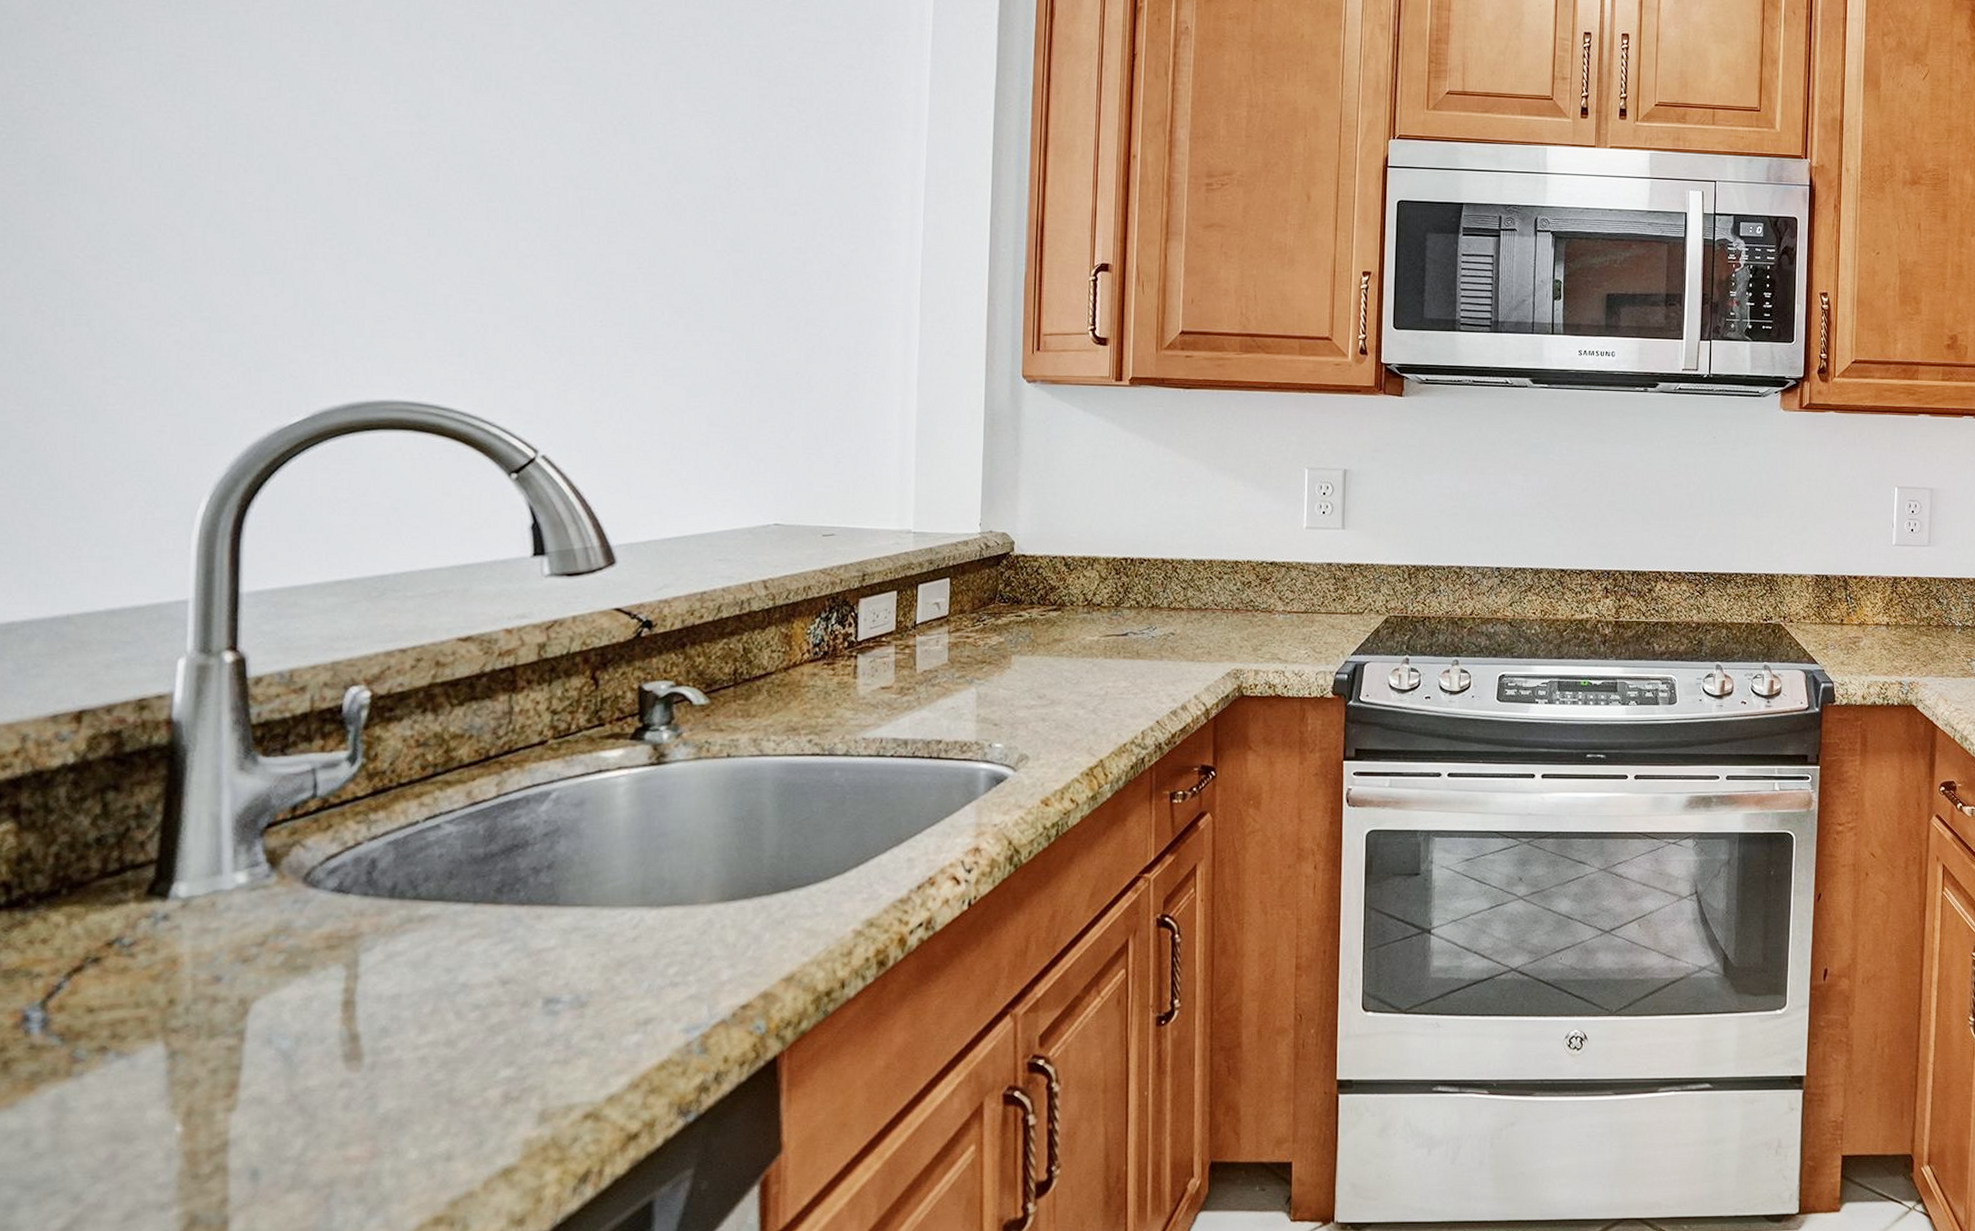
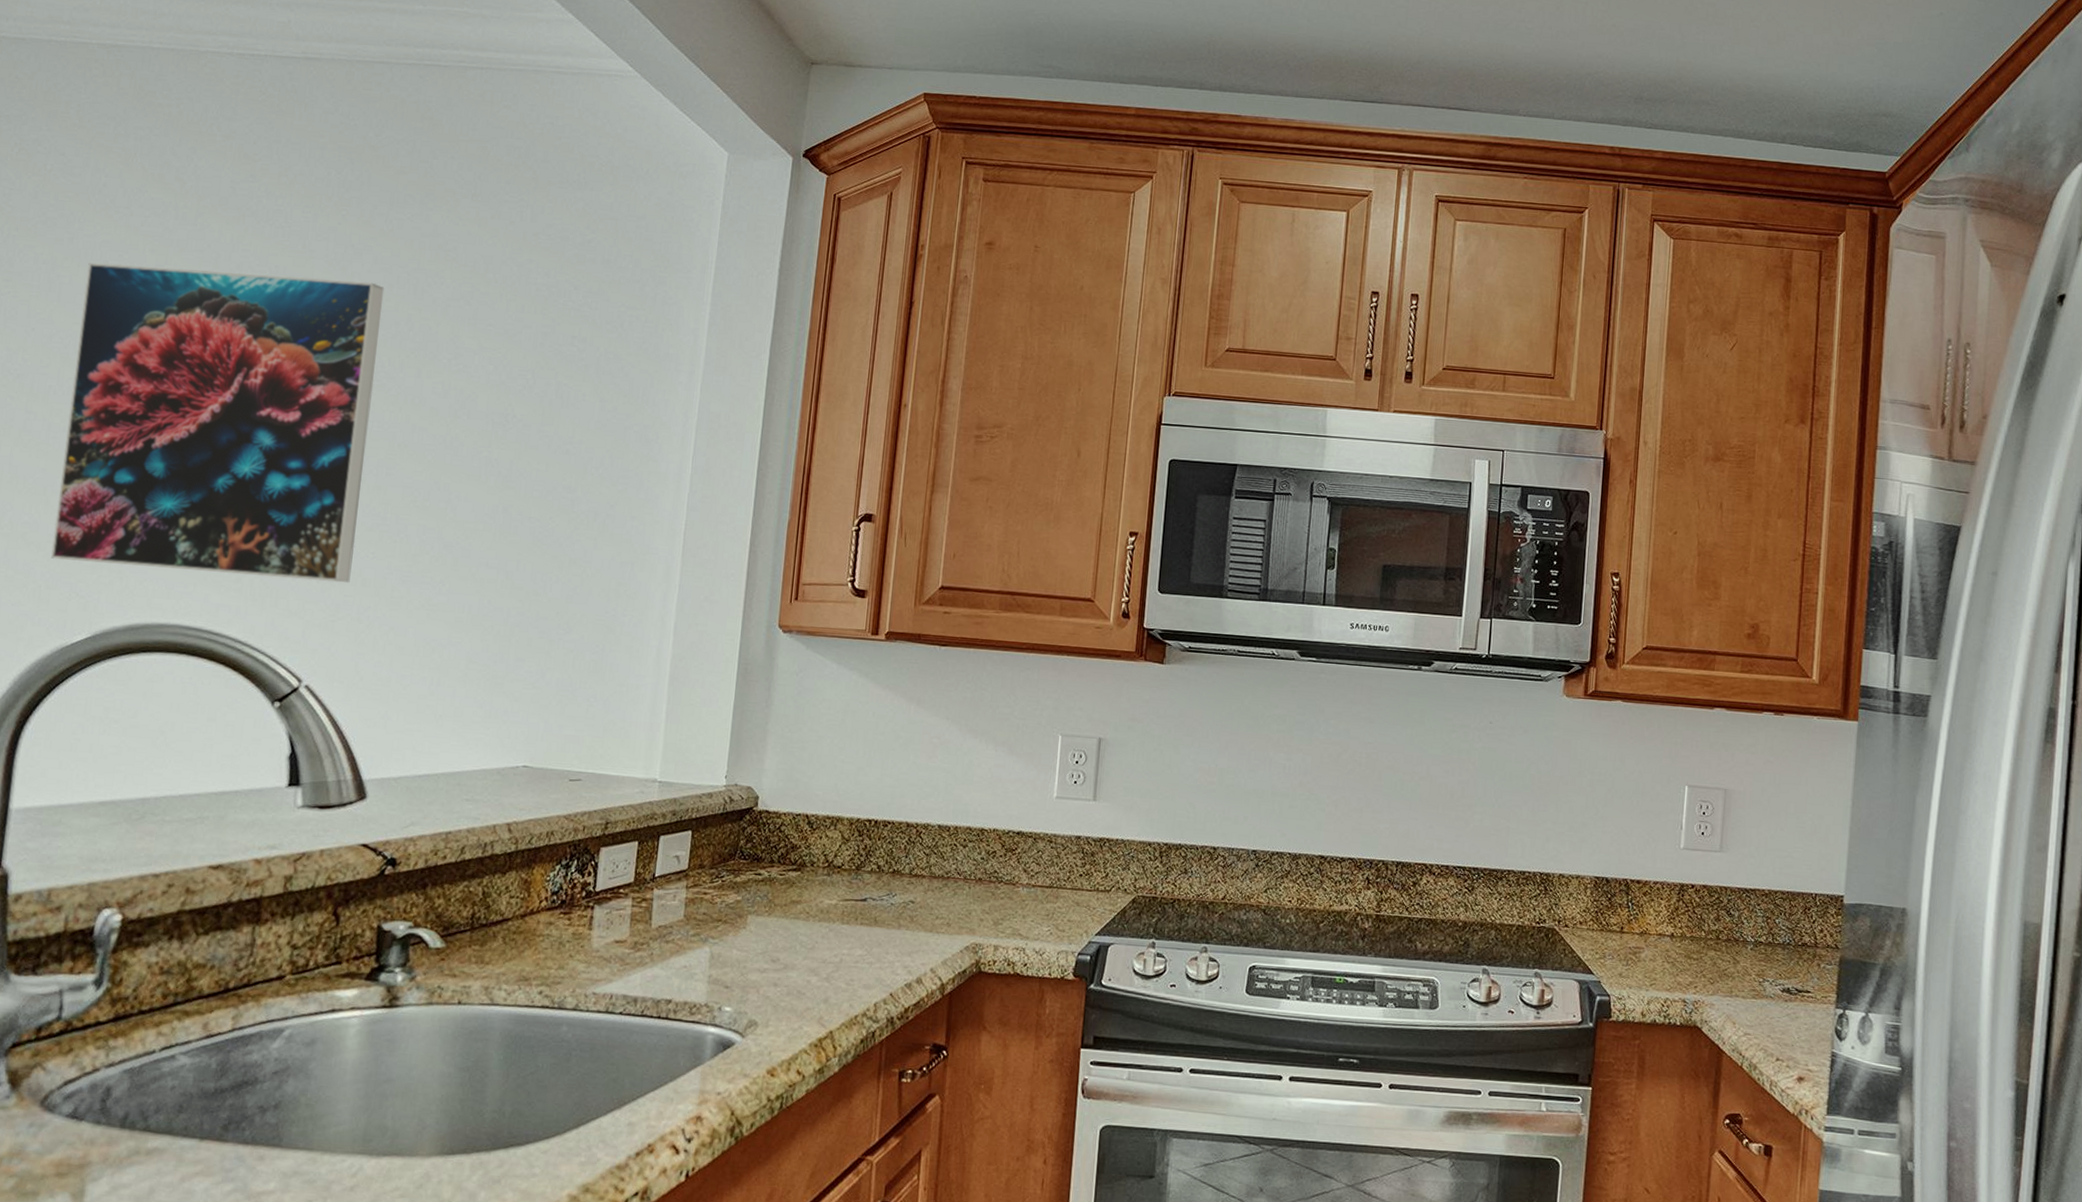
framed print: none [257,35,590,353] -> present [50,262,385,583]

